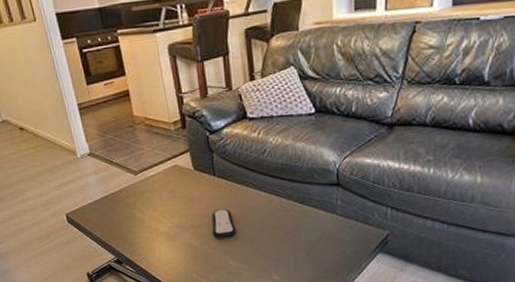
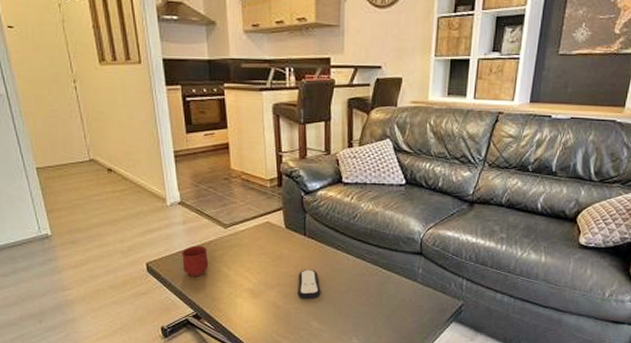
mug: none [97,194,124,224] -> present [182,245,209,277]

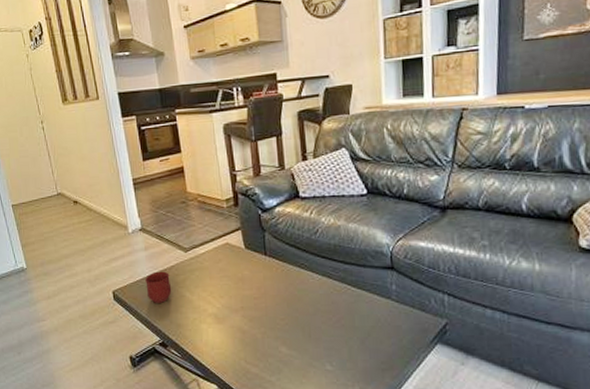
remote control: present [297,269,321,300] -> none [262,290,288,323]

